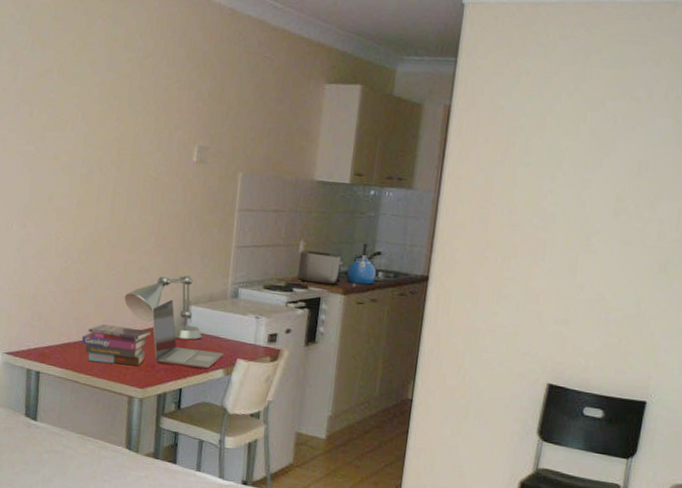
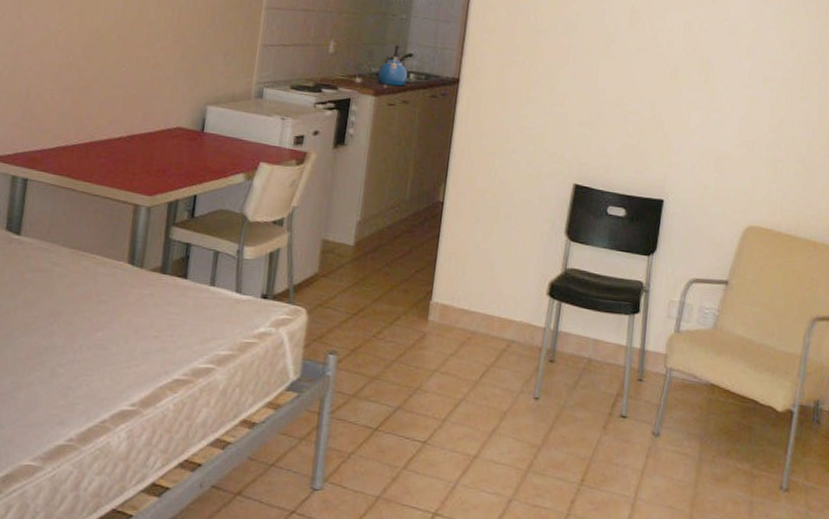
books: present [81,324,152,367] -> none [81,125,165,172]
desk lamp: present [125,275,202,340] -> none [135,73,222,143]
laptop: present [151,299,224,369] -> none [165,99,245,174]
toaster: present [297,250,343,286] -> none [326,50,374,87]

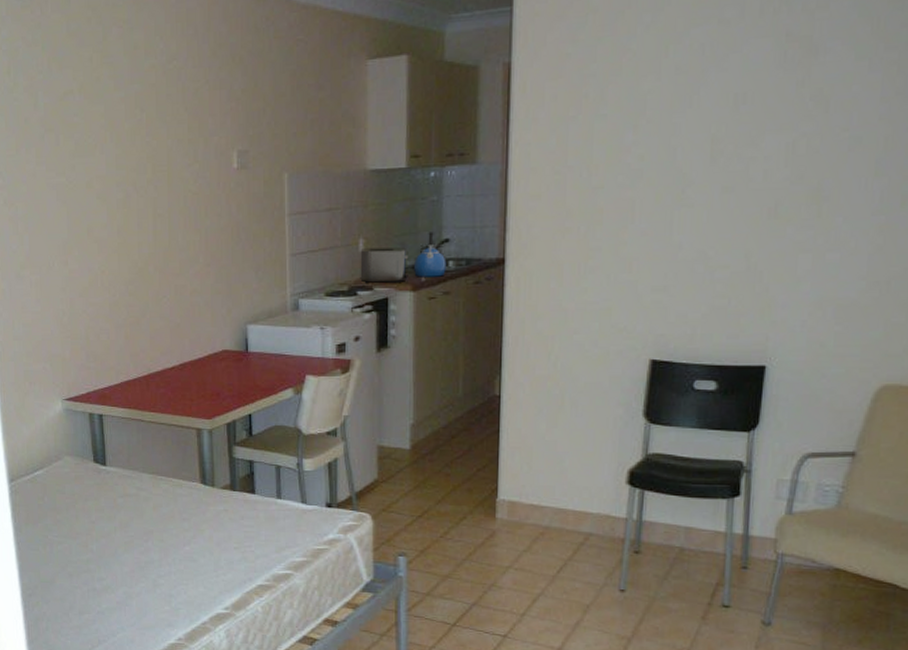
toaster: none [326,50,374,87] -> present [360,247,409,284]

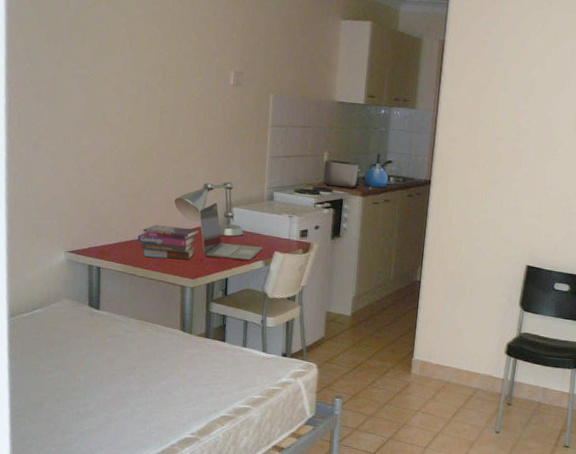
books: none [140,356,213,397] -> present [137,225,200,261]
desk lamp: none [180,293,265,362] -> present [174,181,243,237]
laptop: none [210,321,291,390] -> present [199,202,263,261]

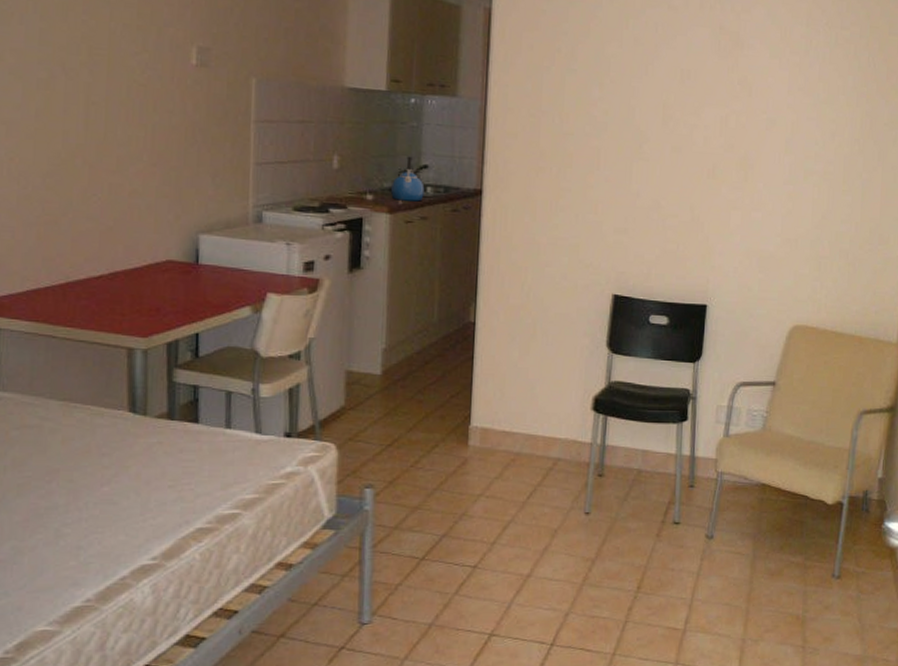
books: present [137,225,200,261] -> none [55,263,153,312]
desk lamp: present [174,181,243,237] -> none [113,199,220,275]
laptop: present [199,202,263,261] -> none [151,228,249,308]
toaster: present [323,159,361,190] -> none [333,165,386,205]

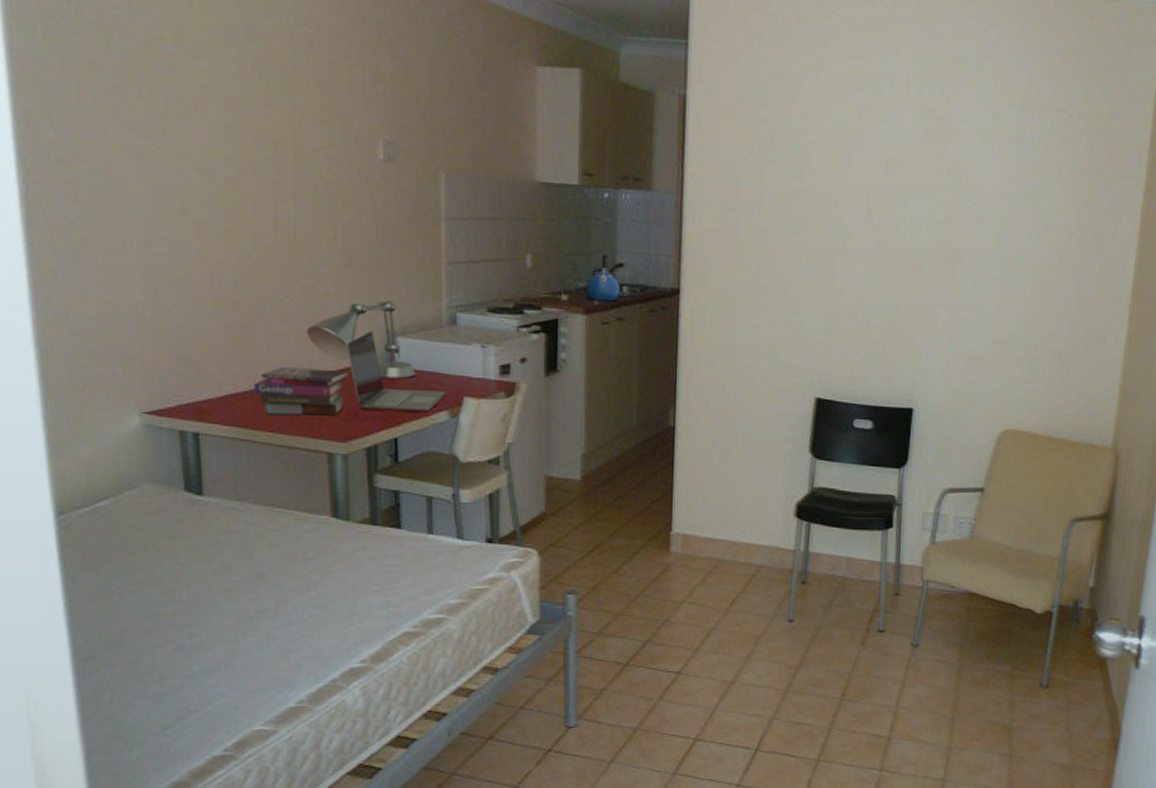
books: none [55,263,153,312] -> present [253,367,349,416]
desk lamp: none [113,199,220,275] -> present [307,300,415,379]
laptop: none [151,228,249,308] -> present [346,331,446,412]

